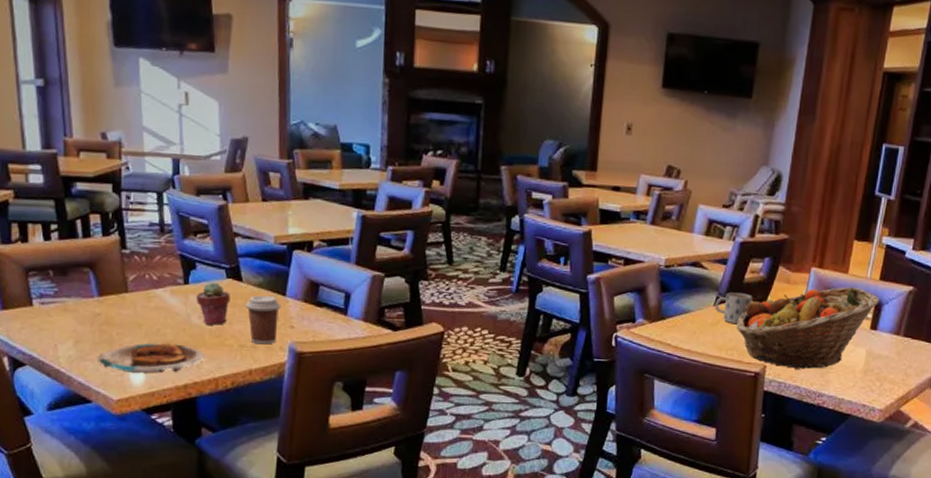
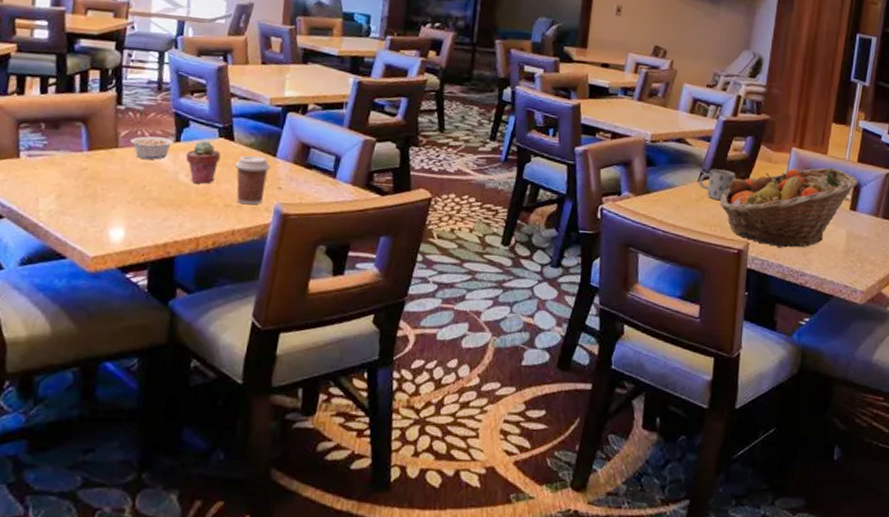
plate: present [96,342,205,374] -> none [77,199,189,231]
legume: none [139,279,183,303] -> present [130,136,175,160]

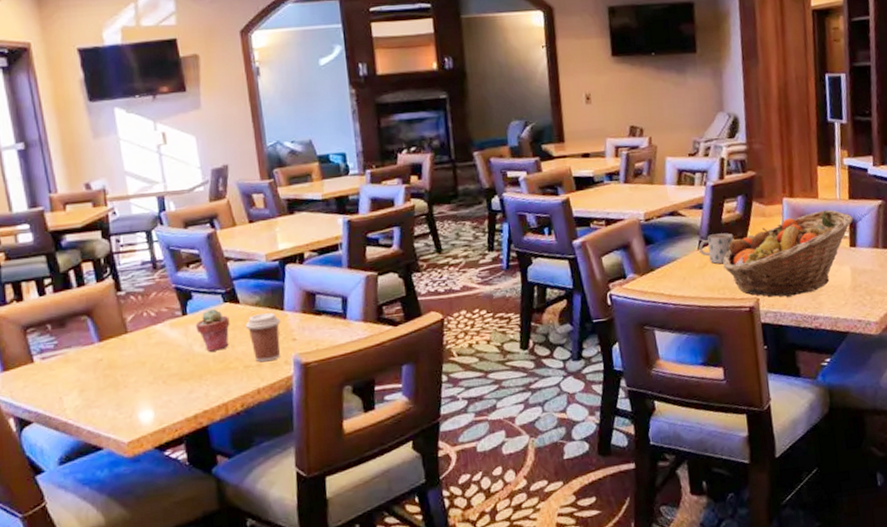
legume: present [130,136,175,160] -> none [138,313,182,339]

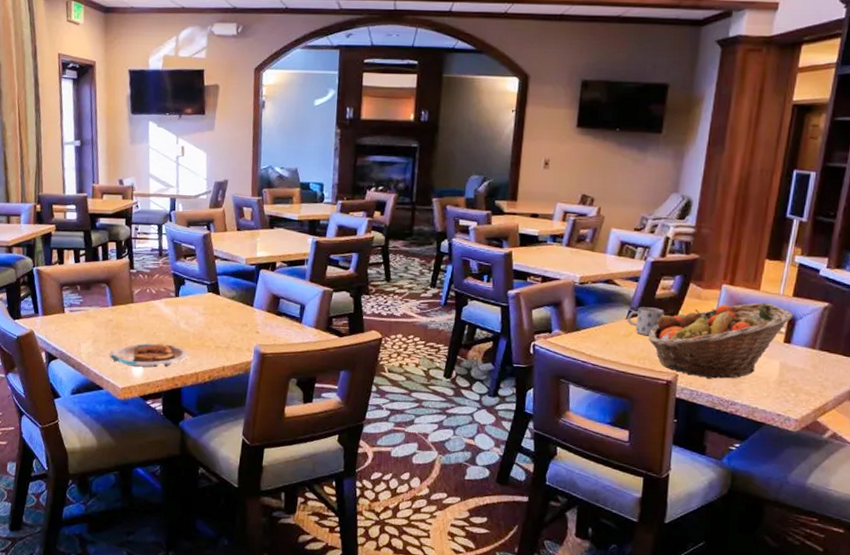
plate: none [103,375,212,413] -> present [108,343,189,368]
potted succulent: present [195,308,230,352] -> none [184,295,210,330]
coffee cup: present [246,312,281,363] -> none [222,306,250,346]

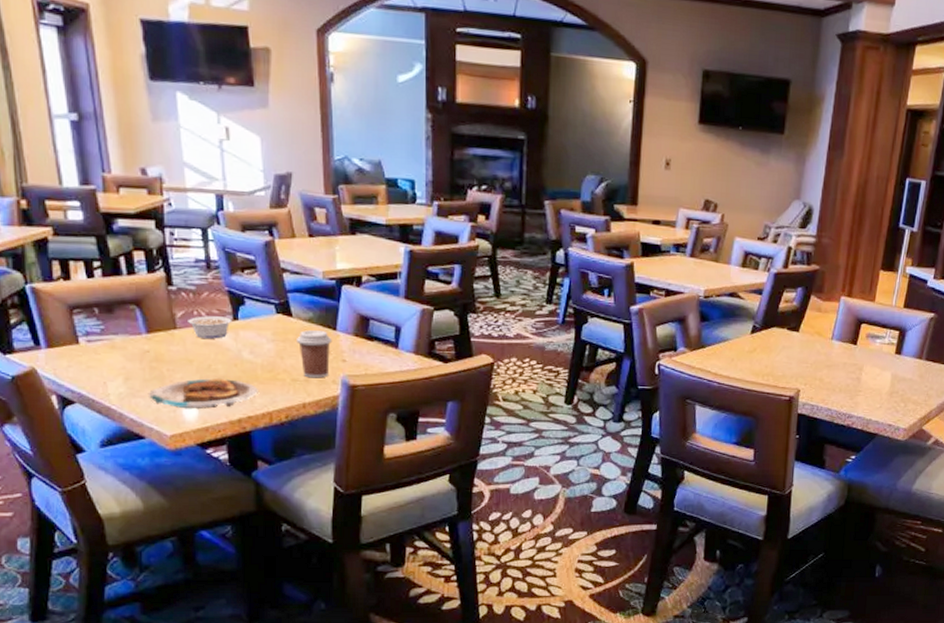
legume: none [142,293,175,312] -> present [188,316,232,339]
coffee cup: none [222,306,250,346] -> present [297,329,332,378]
mug: present [627,307,665,336] -> none [751,321,787,352]
fruit basket: present [648,302,794,379] -> none [772,314,904,393]

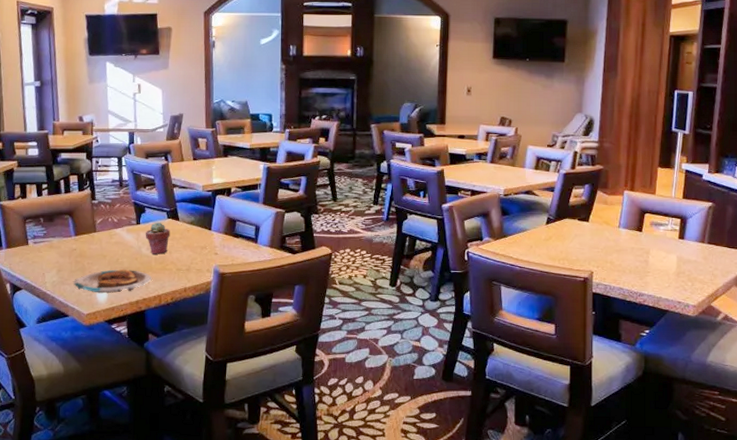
legume: present [188,316,232,339] -> none [104,222,136,239]
potted succulent: none [246,317,281,360] -> present [145,222,170,254]
coffee cup: present [297,329,332,378] -> none [182,230,208,268]

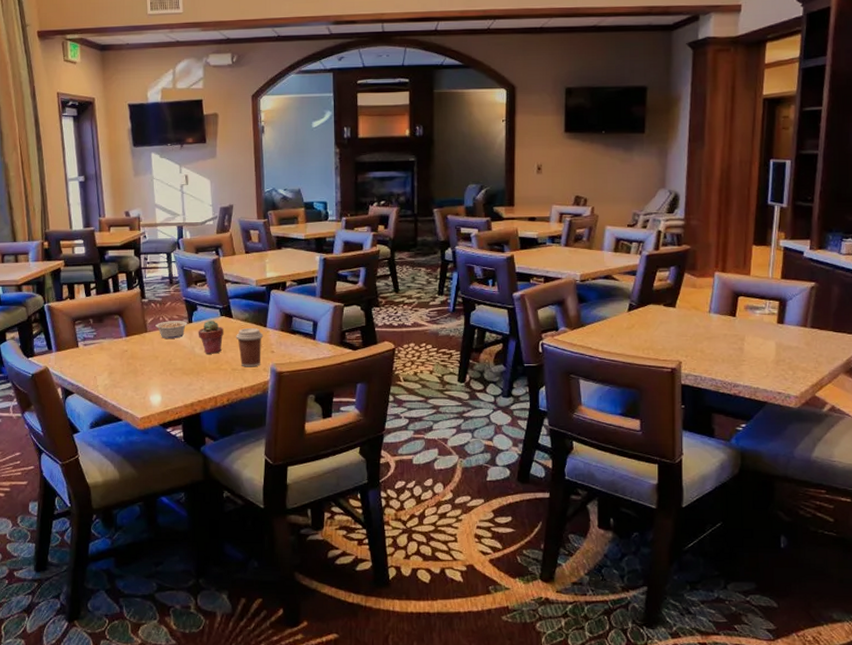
plate: present [73,268,152,294] -> none [125,370,206,396]
legume: none [104,222,136,239] -> present [155,321,188,338]
coffee cup: none [182,230,208,268] -> present [236,327,264,367]

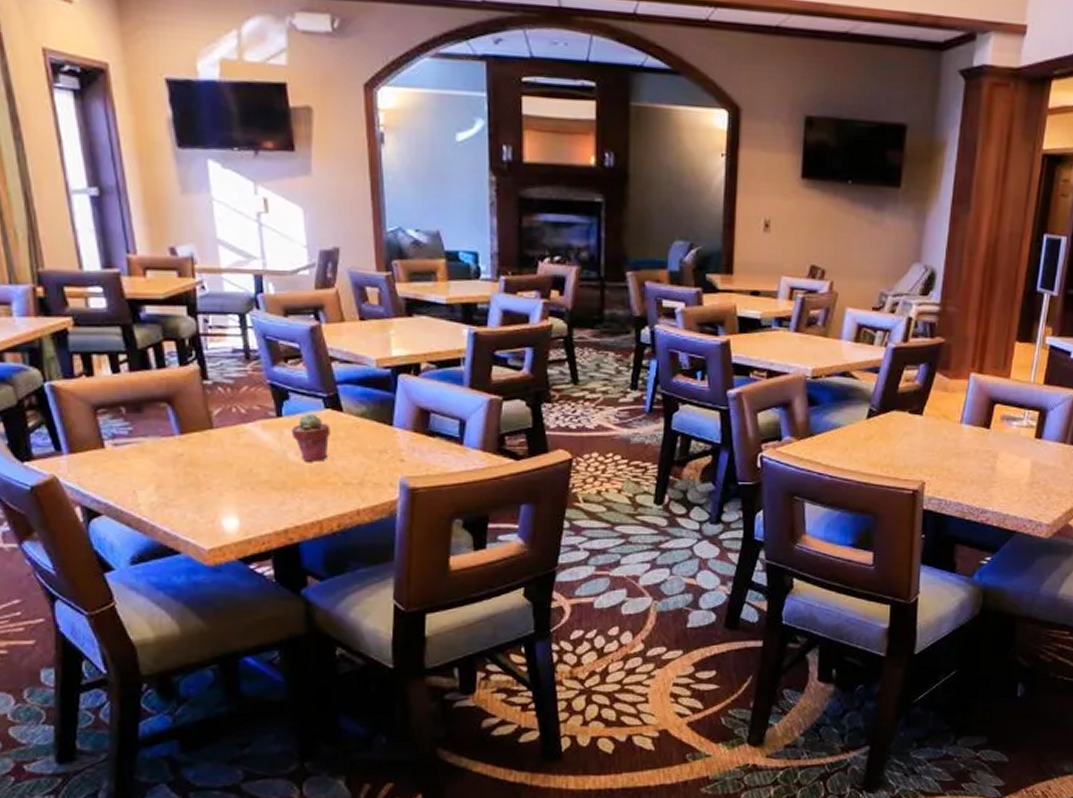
legume: present [155,321,188,338] -> none [226,413,276,439]
coffee cup: present [236,327,264,367] -> none [348,425,389,481]

